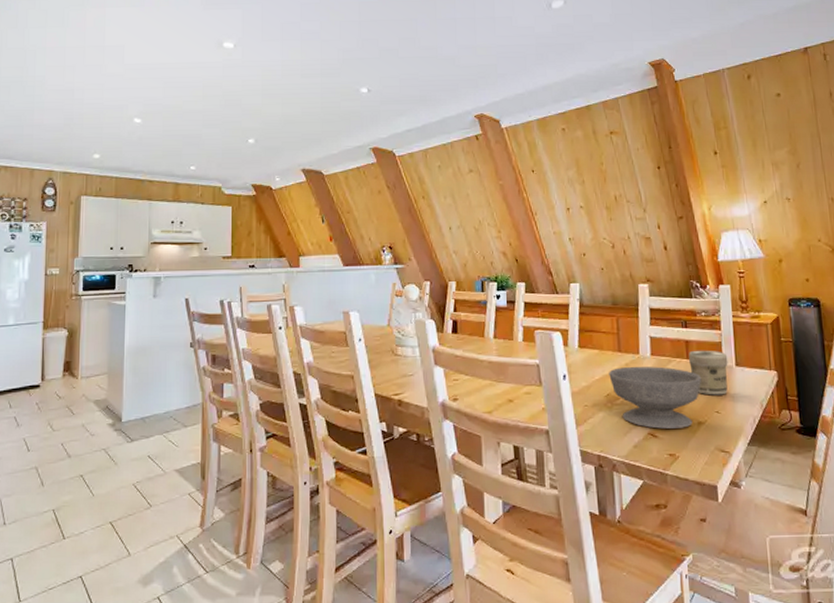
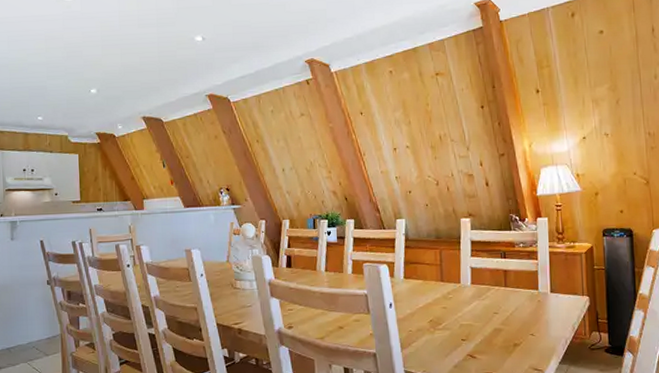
bowl: present [609,366,702,429] -> none [432,294,519,351]
jar: present [689,350,728,396] -> none [507,278,543,320]

